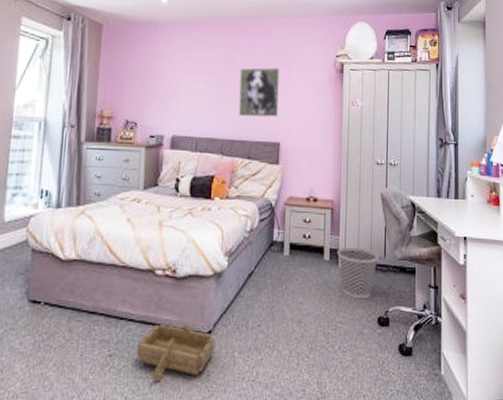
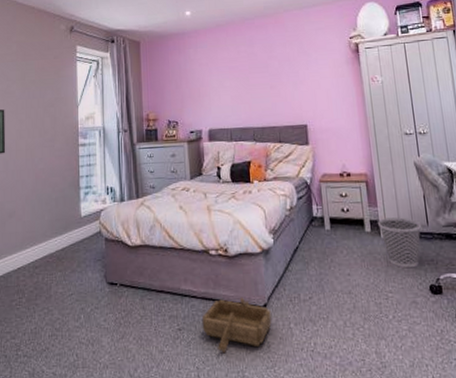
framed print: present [238,67,280,118] -> none [262,56,303,105]

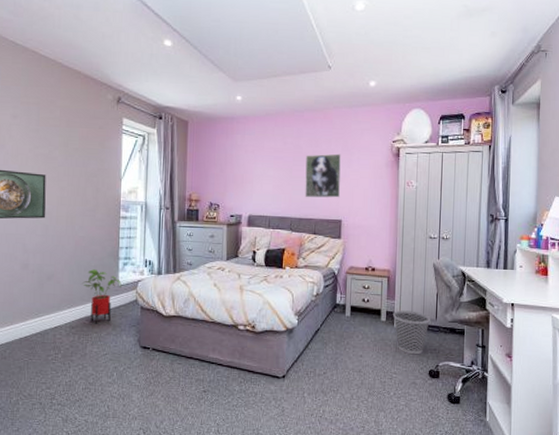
house plant: none [44,202,84,261] -> present [82,269,122,324]
wooden boat: present [202,297,272,354] -> none [225,367,288,414]
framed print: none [262,56,303,105] -> present [305,153,341,198]

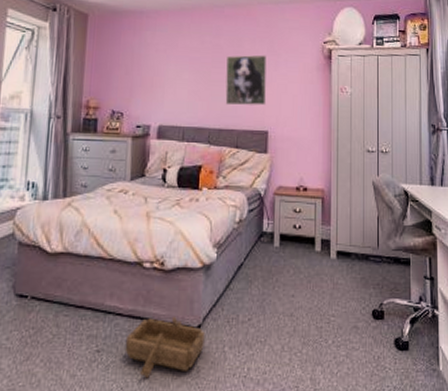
wooden boat: none [225,367,288,414] -> present [125,316,205,379]
wastebasket: present [392,310,430,355] -> none [328,238,371,292]

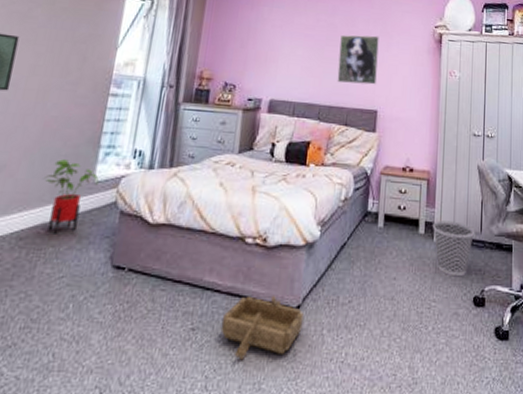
wastebasket: none [328,238,371,292] -> present [432,220,474,277]

